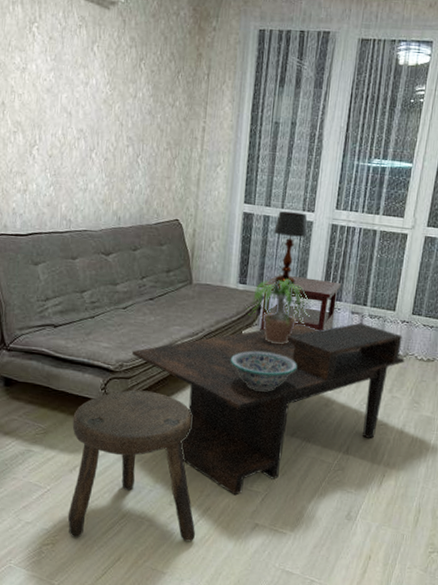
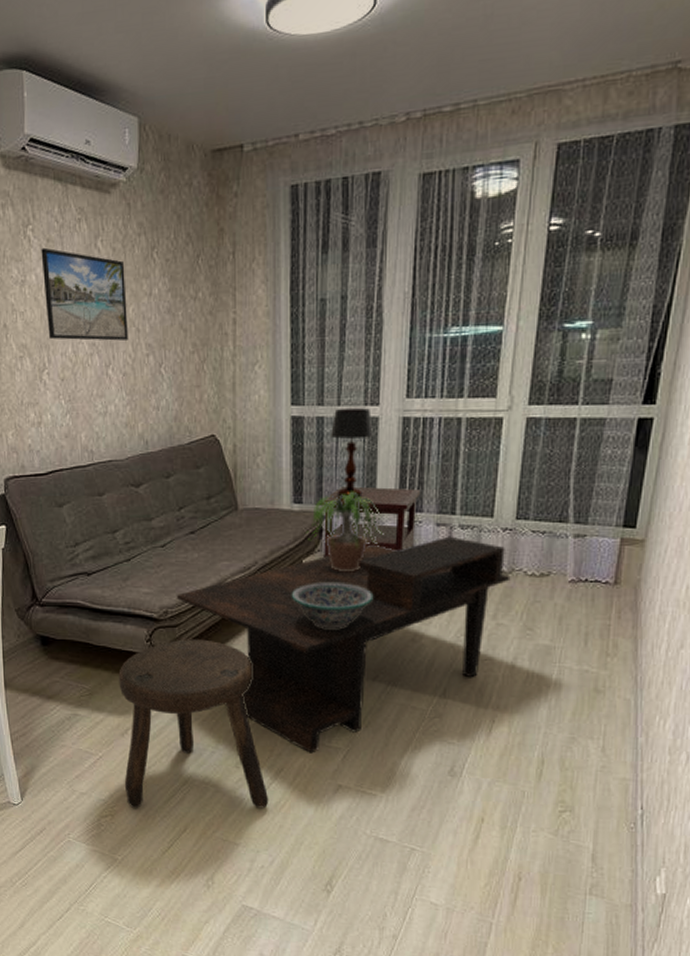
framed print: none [41,43,116,131] -> present [41,247,128,341]

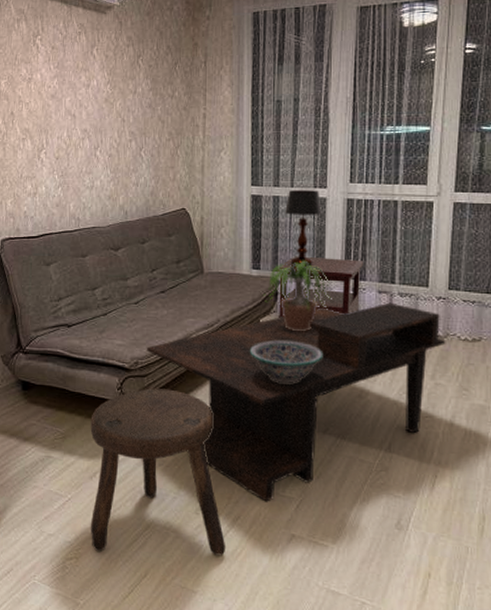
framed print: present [41,247,128,341] -> none [46,53,115,128]

